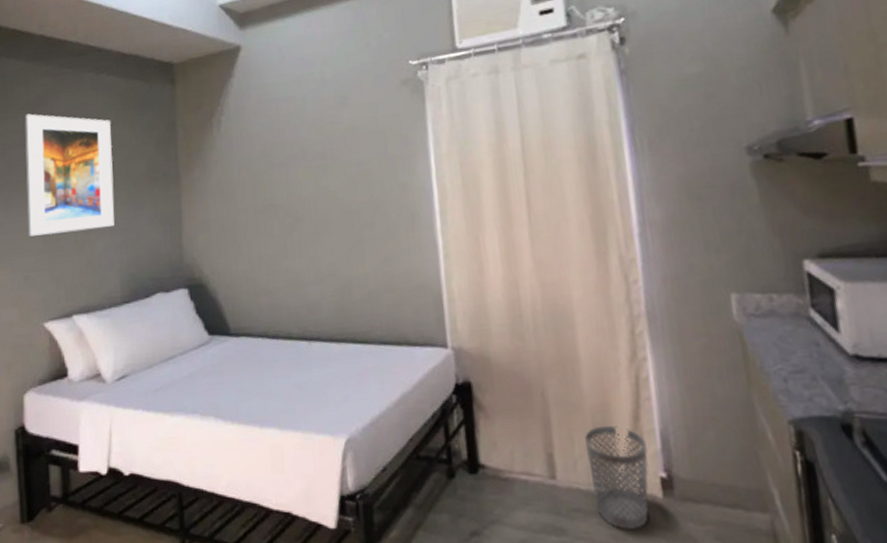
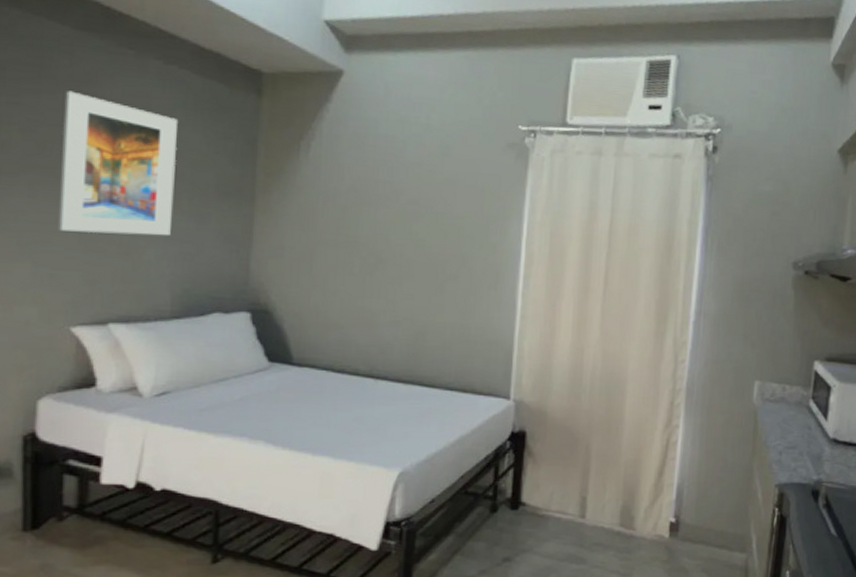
wastebasket: present [585,425,649,531] -> none [614,477,664,563]

